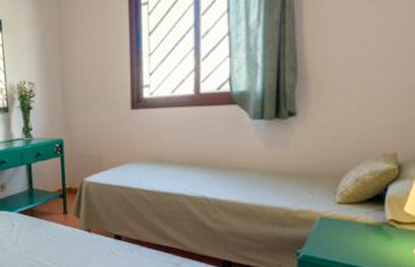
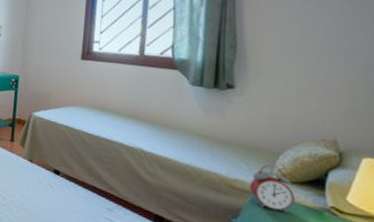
alarm clock: none [313,189,357,234] -> present [249,164,296,213]

